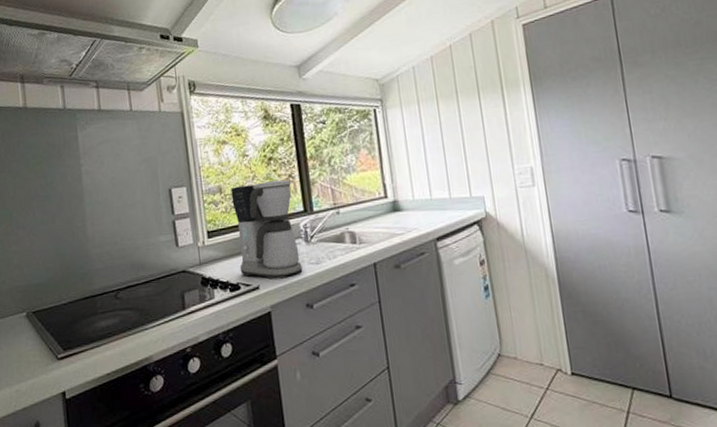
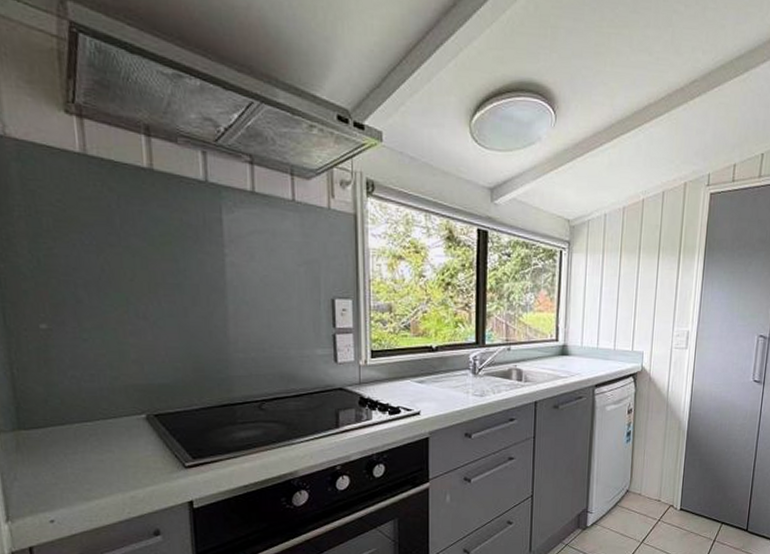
coffee maker: present [231,179,303,280] -> none [402,307,468,407]

